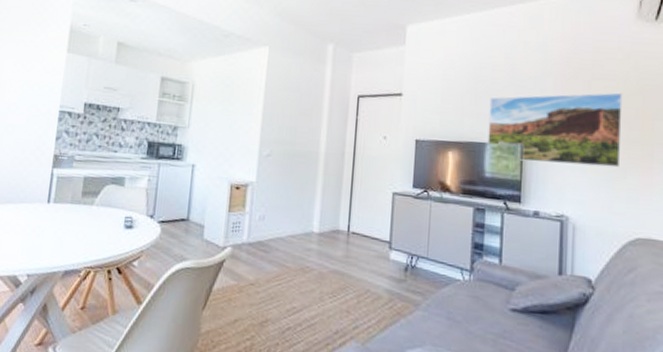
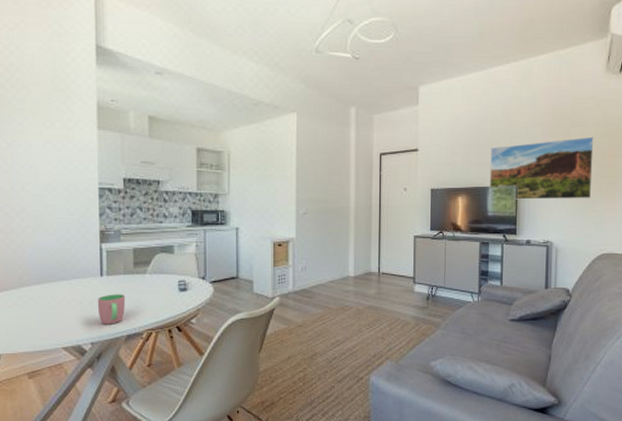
cup: none [39,223,68,257] -> present [97,294,125,324]

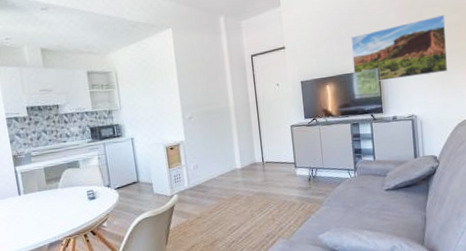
cup: present [97,294,125,324] -> none [19,208,44,237]

